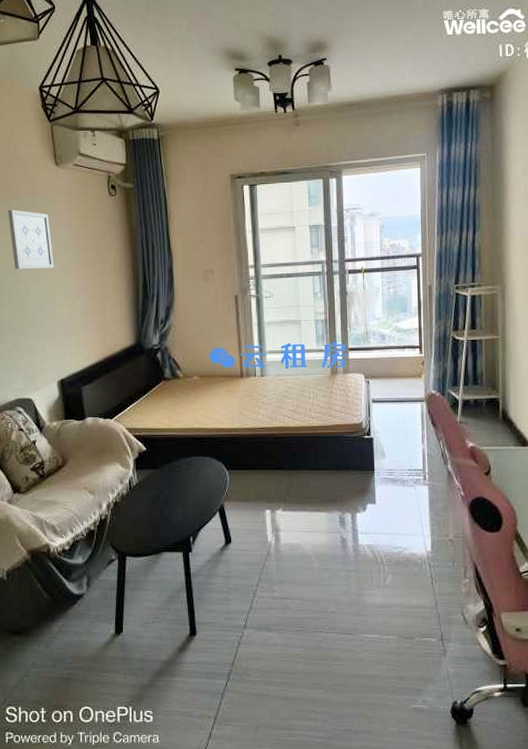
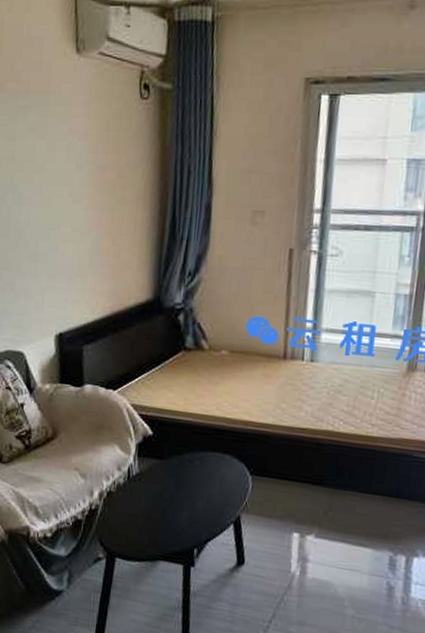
wall art: present [7,209,54,270] -> none [13,109,64,191]

